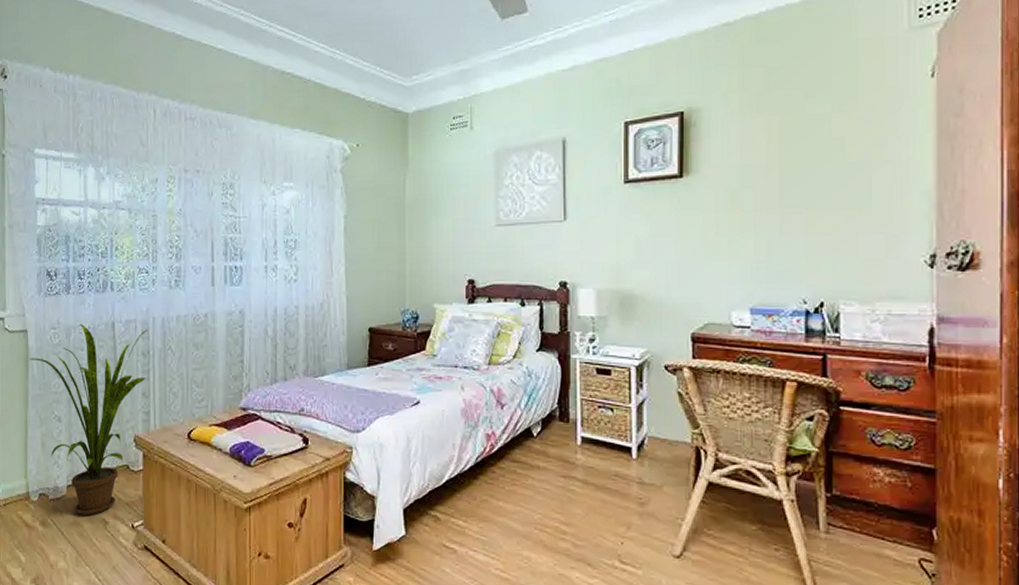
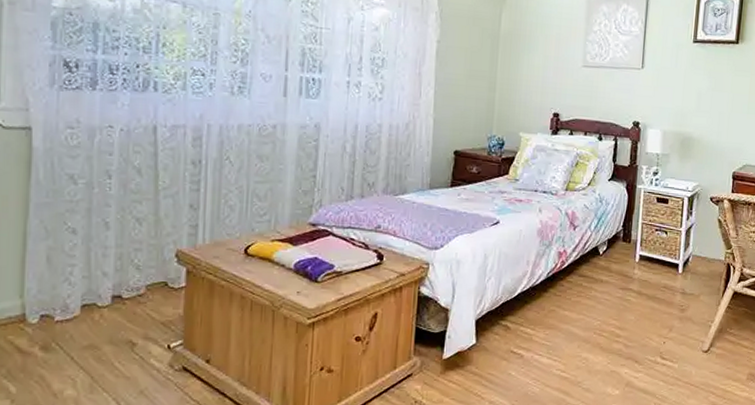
house plant: present [29,325,147,515] -> none [33,126,200,337]

